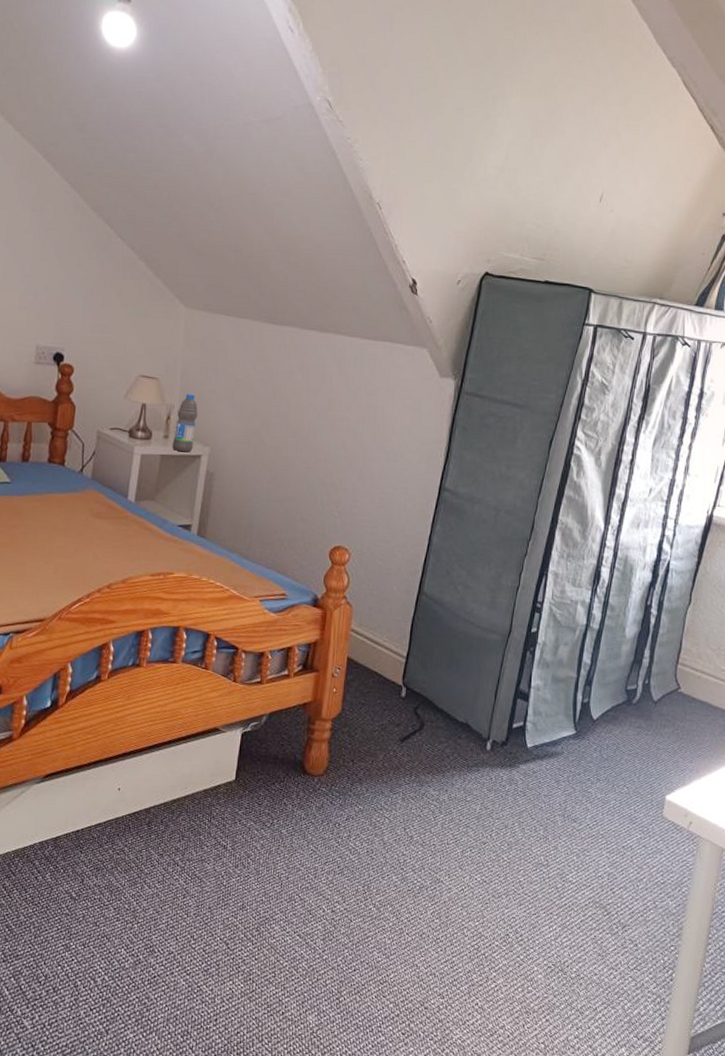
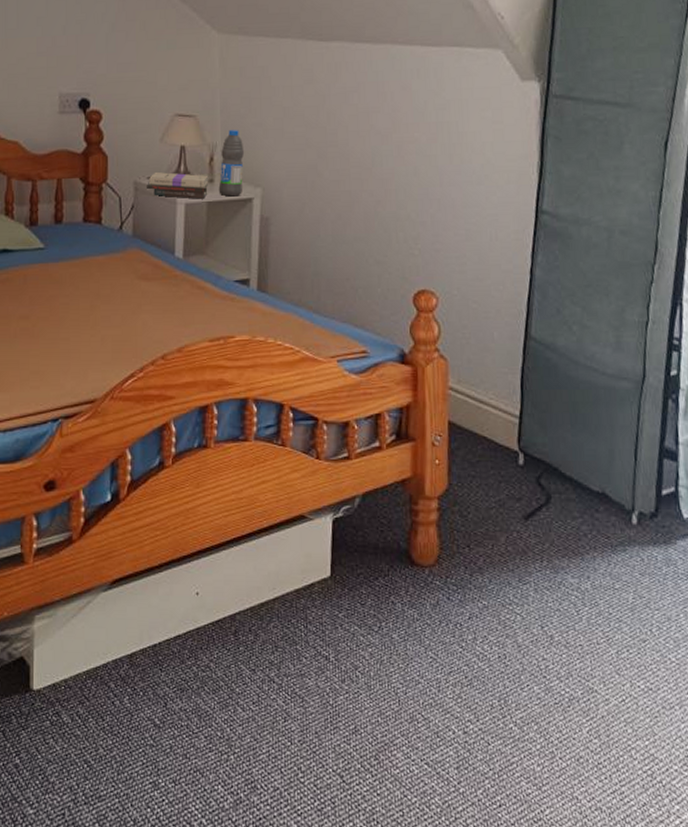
books: none [108,424,165,452] -> present [147,171,209,199]

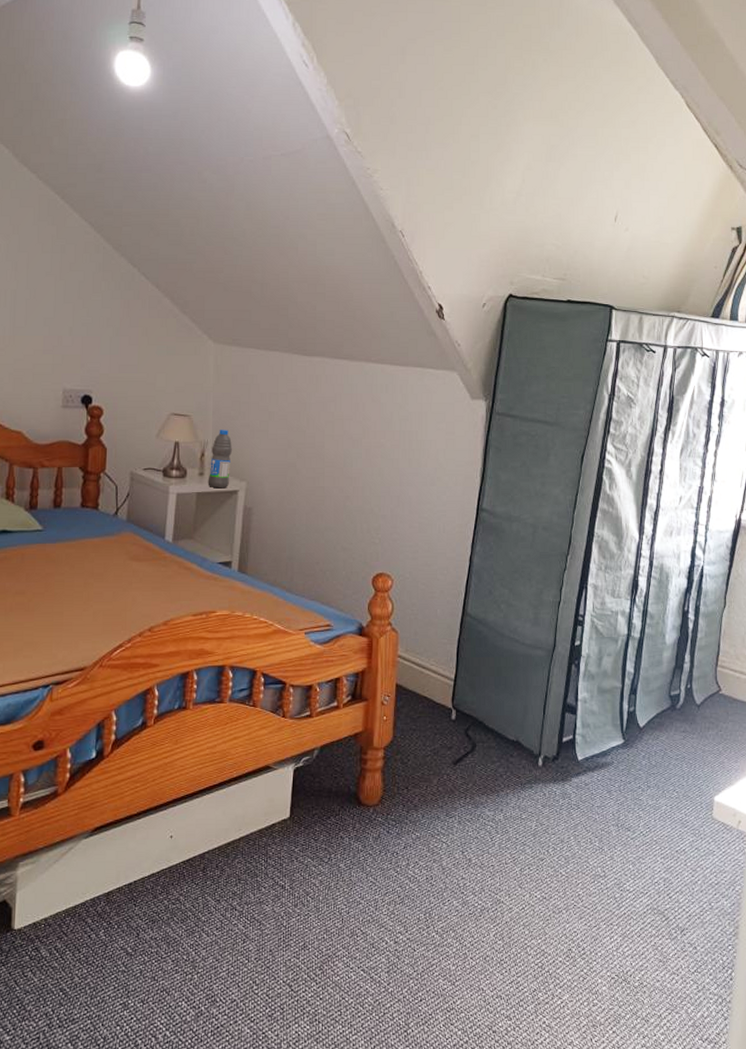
books: present [147,171,209,199] -> none [142,464,199,490]

